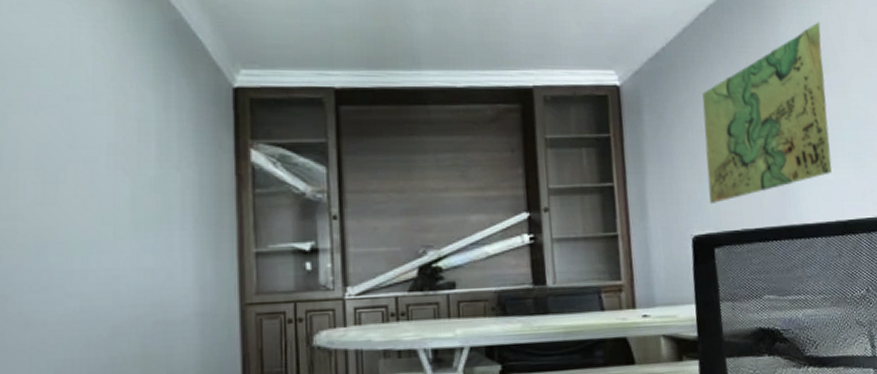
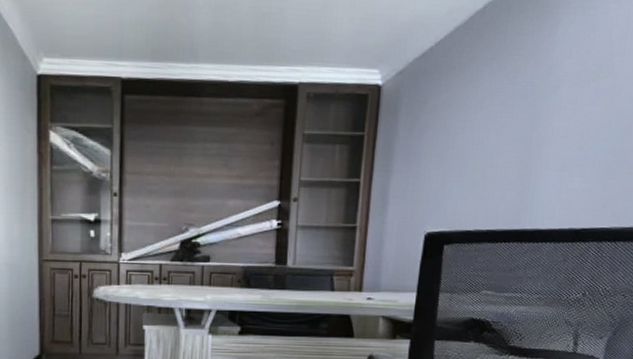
map: present [702,21,832,205] -> none [448,22,604,205]

